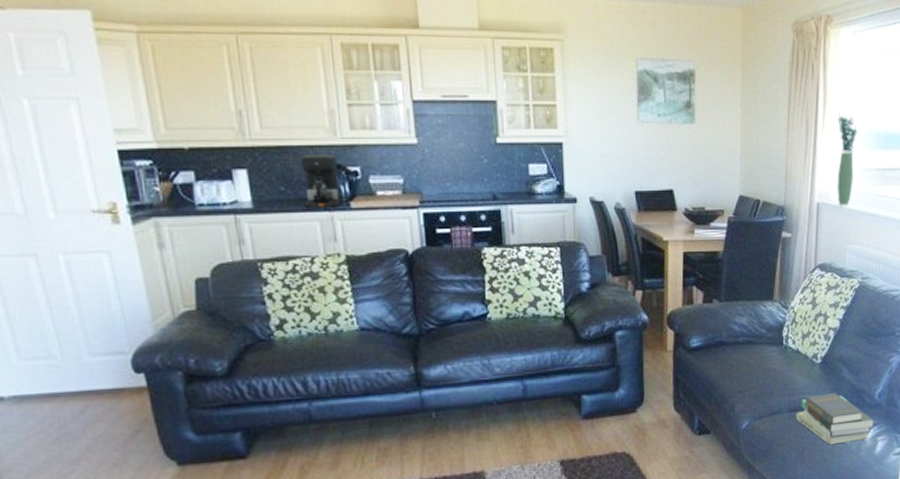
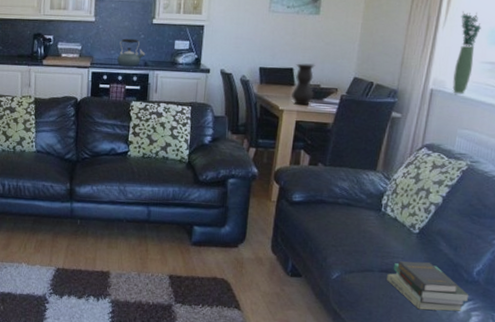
coffee maker: present [300,154,344,209] -> none [13,25,39,64]
kettle: none [455,165,493,204] -> present [117,38,146,68]
vase: none [675,183,700,233] -> present [292,63,316,105]

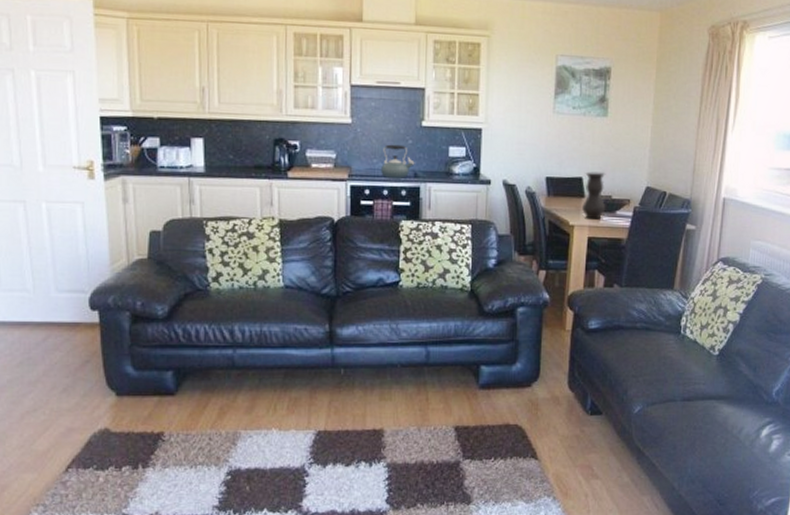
books: present [387,261,469,311] -> none [689,386,770,438]
vase: present [452,11,481,95] -> none [744,114,768,203]

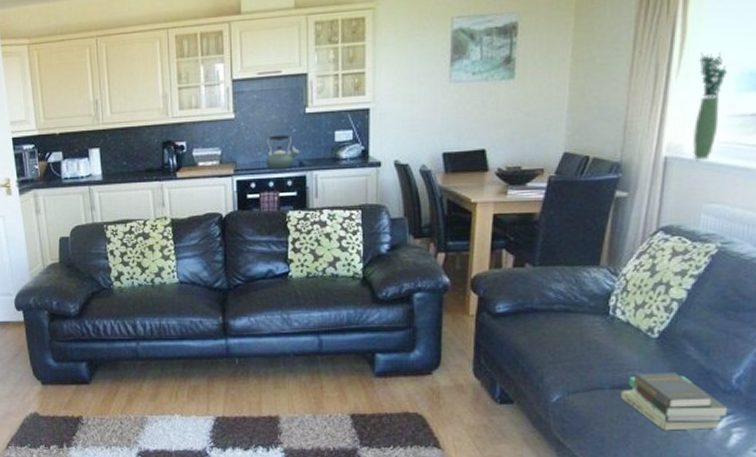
vase: present [582,172,606,219] -> none [486,141,514,195]
books: none [689,386,770,438] -> present [621,373,728,431]
vase: none [744,114,768,203] -> present [693,53,727,160]

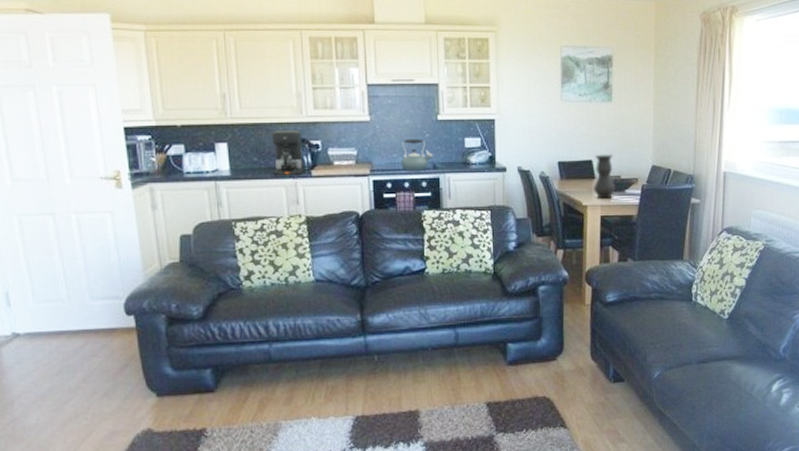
coffee maker: none [139,131,171,180] -> present [271,129,306,177]
vase: none [486,141,514,195] -> present [594,154,616,199]
books: present [621,373,728,431] -> none [705,347,779,396]
vase: present [693,53,727,160] -> none [742,92,761,175]

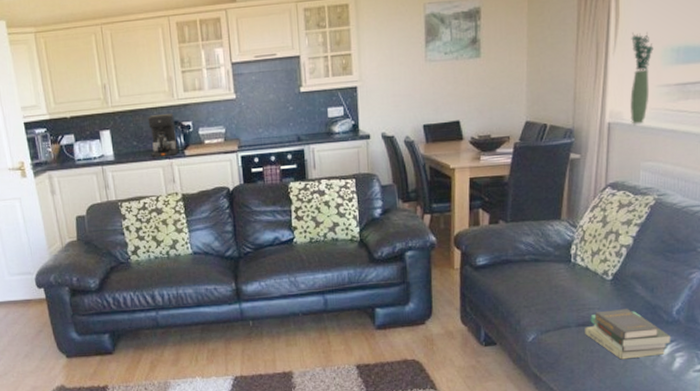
kettle: present [401,138,433,172] -> none [267,112,297,146]
vase: present [594,154,616,199] -> none [462,113,486,161]
books: none [705,347,779,396] -> present [585,309,671,360]
vase: none [742,92,761,175] -> present [630,32,653,124]

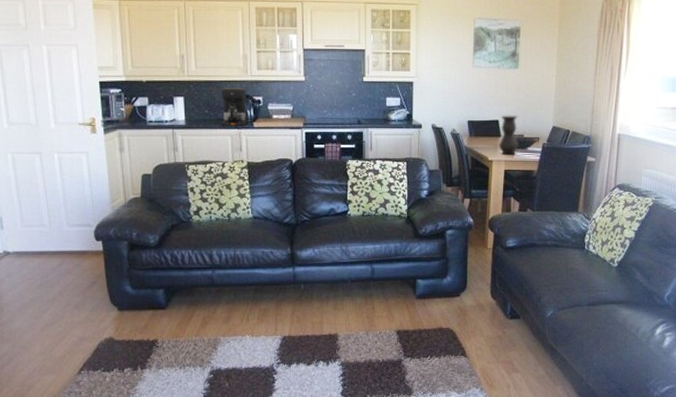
vase: none [462,113,486,161] -> present [499,115,519,155]
books: present [585,309,671,360] -> none [594,293,663,337]
vase: present [630,32,653,124] -> none [636,62,655,138]

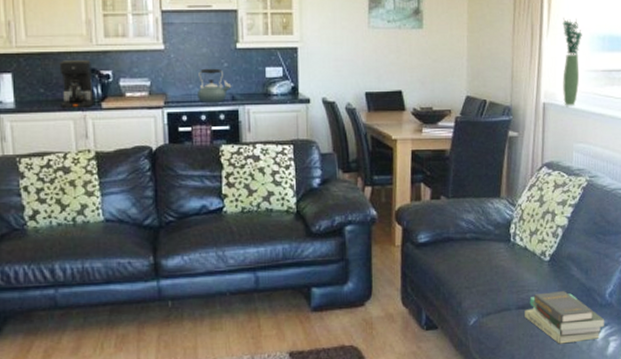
kettle: none [330,97,358,126] -> present [197,68,232,104]
vase: present [499,115,519,155] -> none [404,84,428,132]
books: none [594,293,663,337] -> present [525,291,605,344]
vase: none [636,62,655,138] -> present [562,18,582,106]

